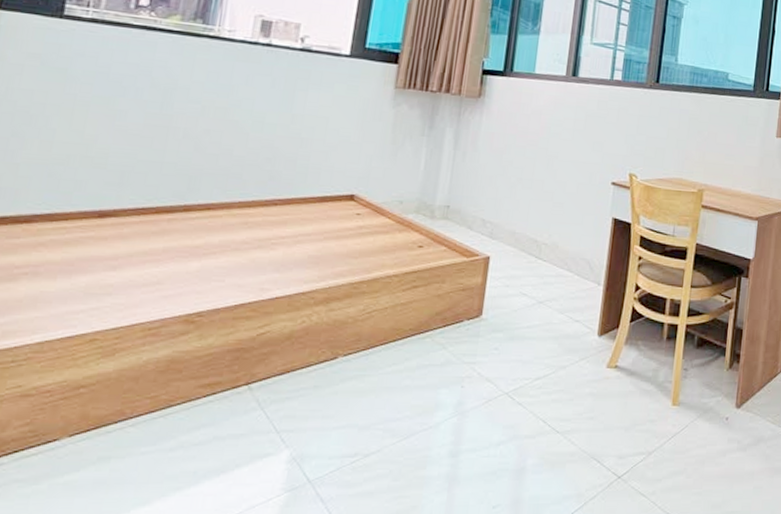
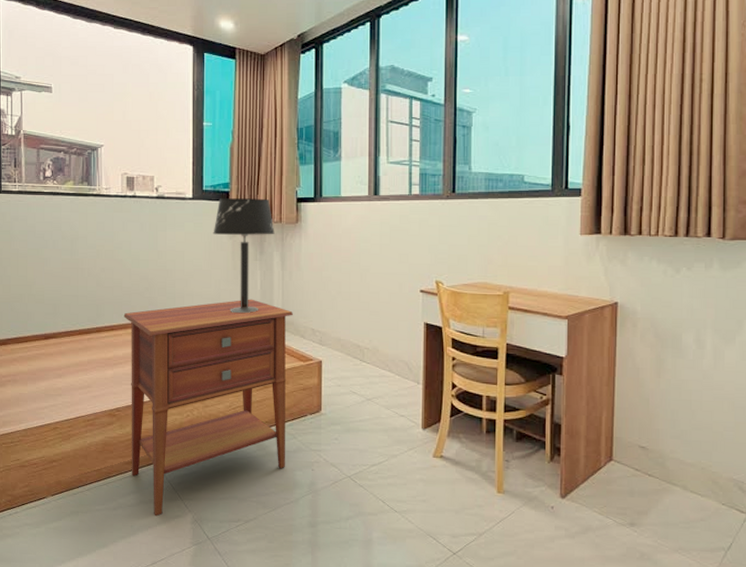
nightstand: none [205,180,461,457] -> present [123,299,293,517]
table lamp: none [371,59,451,198] -> present [213,198,275,314]

